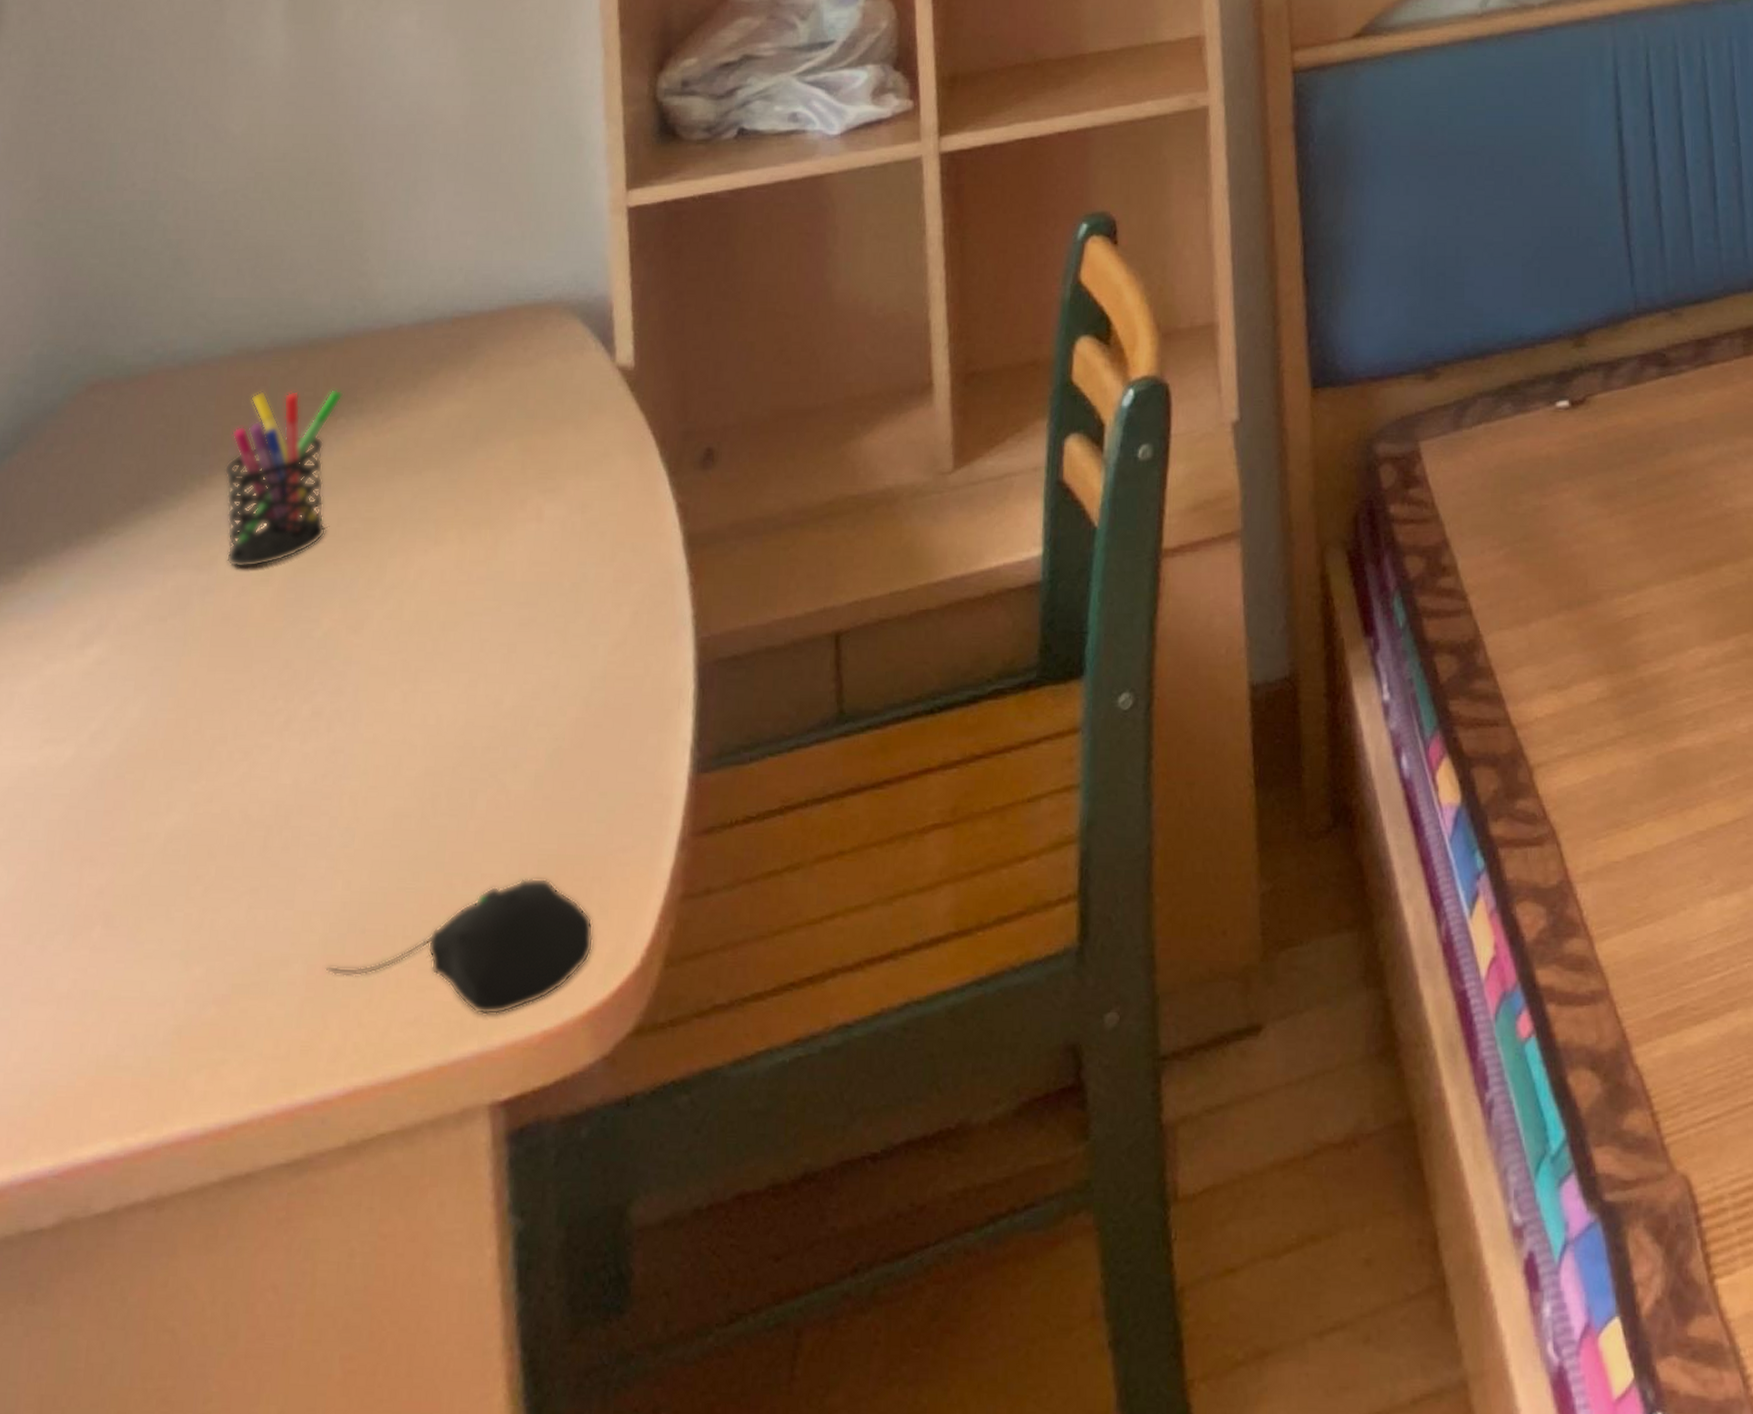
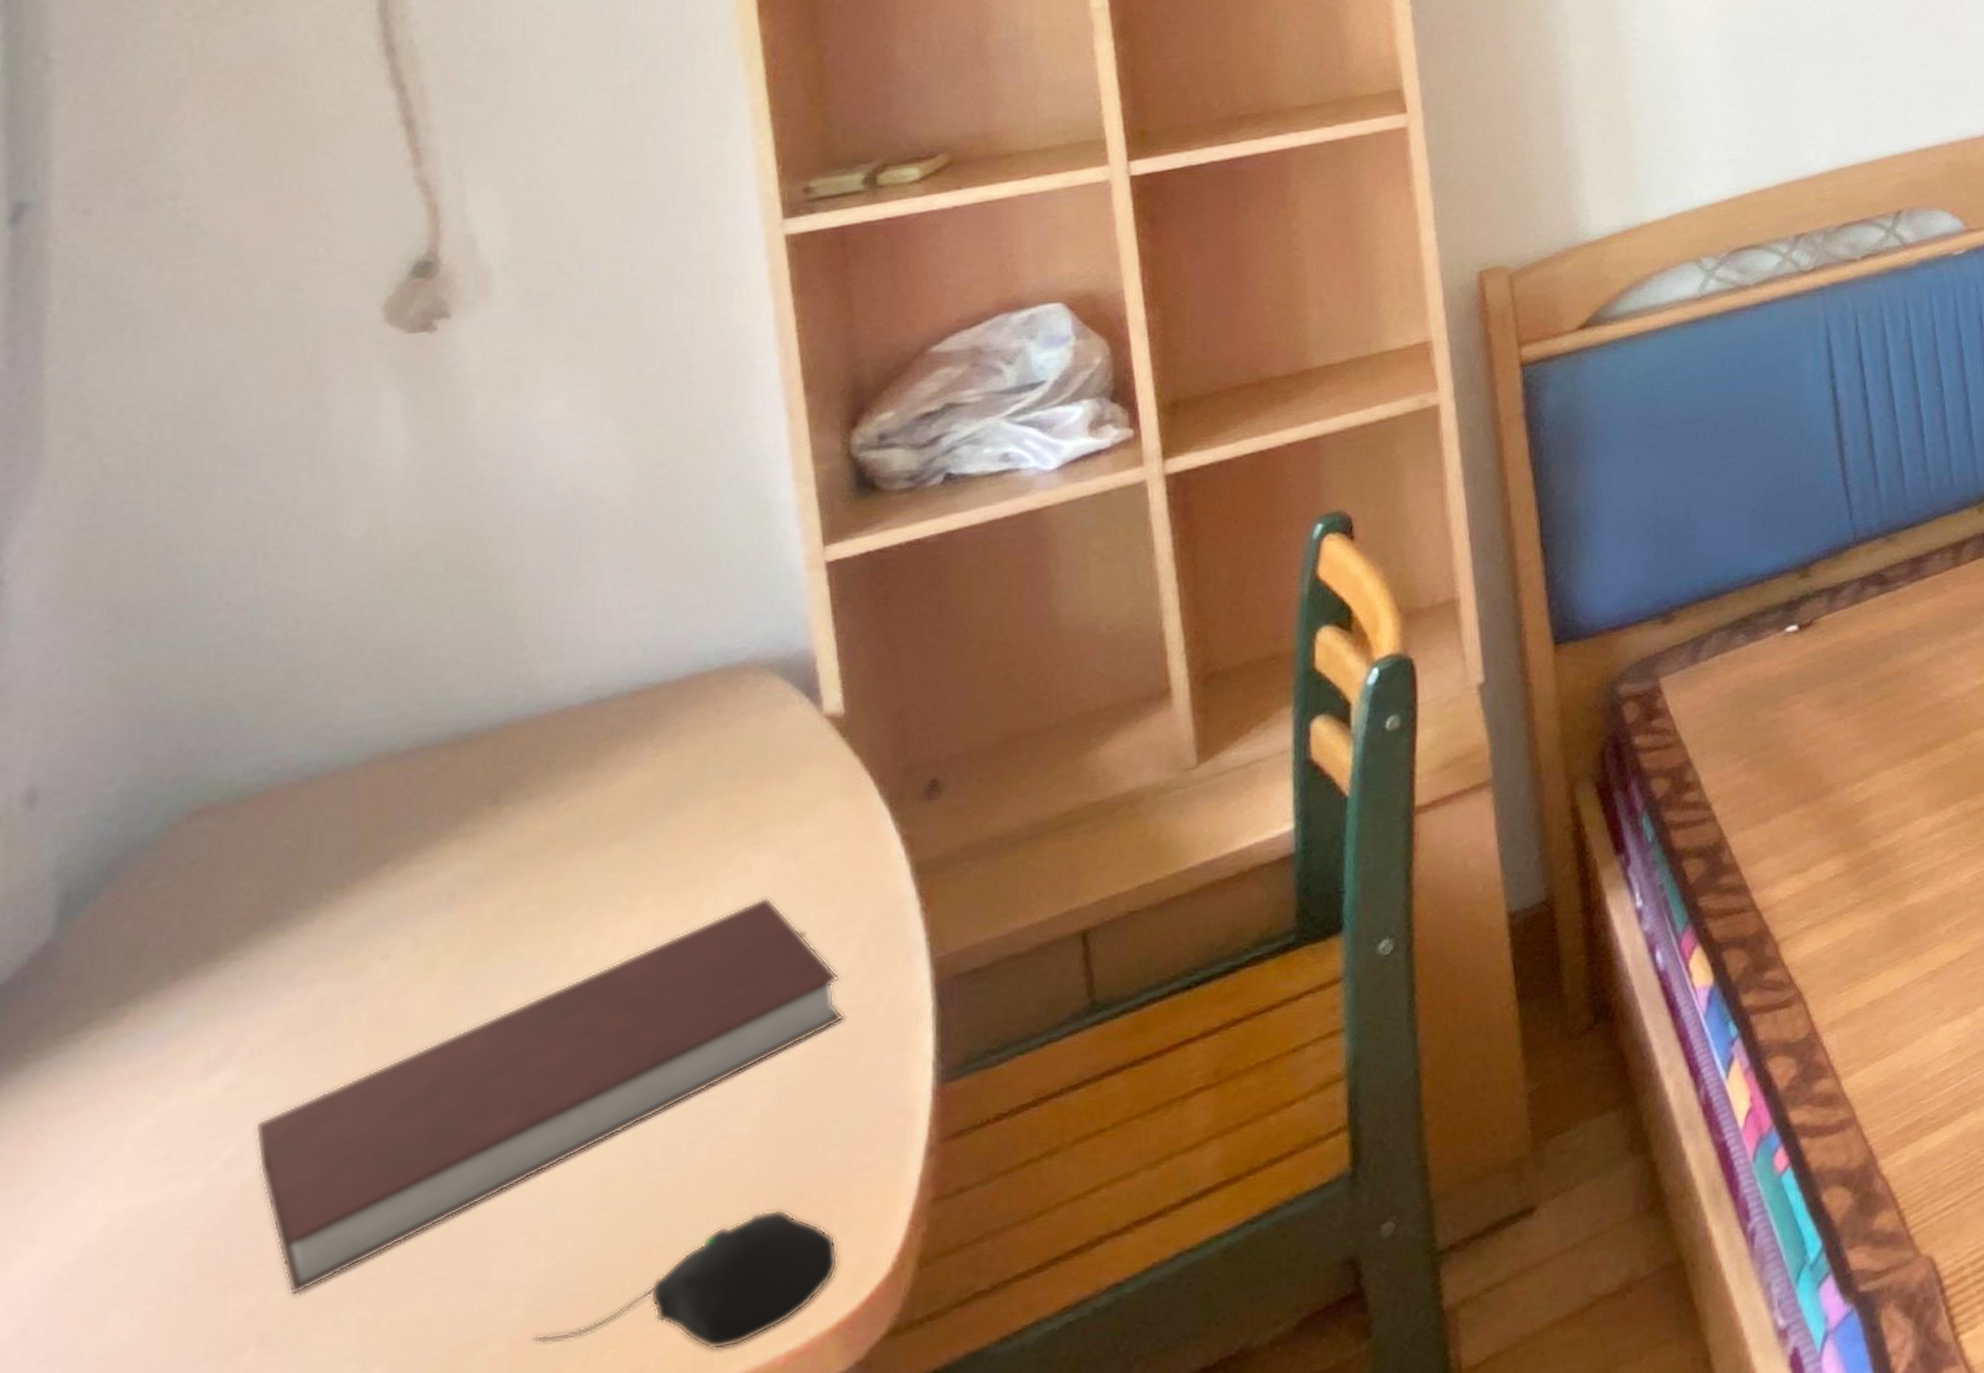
notebook: none [116,547,615,881] -> present [254,896,844,1296]
pen holder: present [224,389,344,569] -> none [368,778,508,971]

